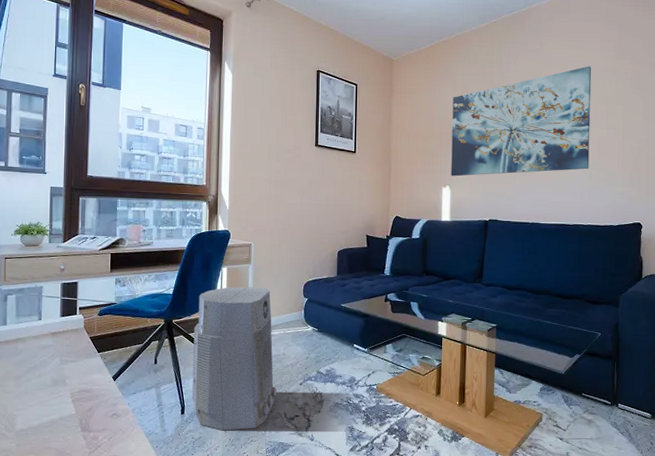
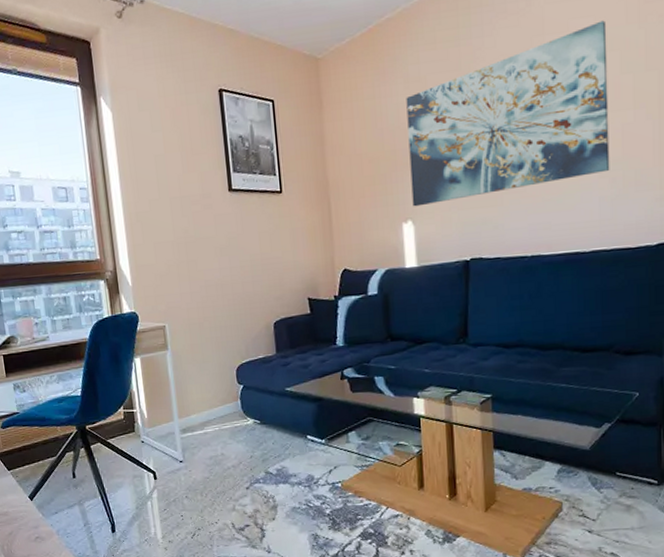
air purifier: present [192,286,277,431] -> none [111,377,220,548]

